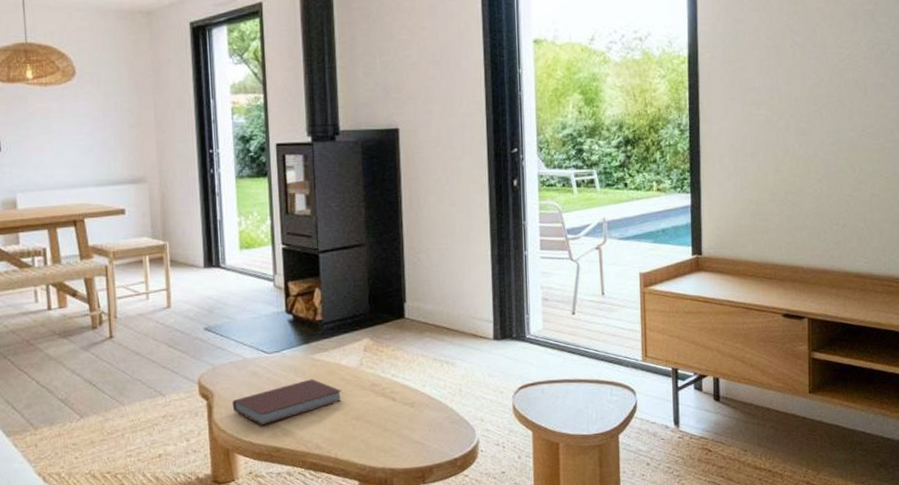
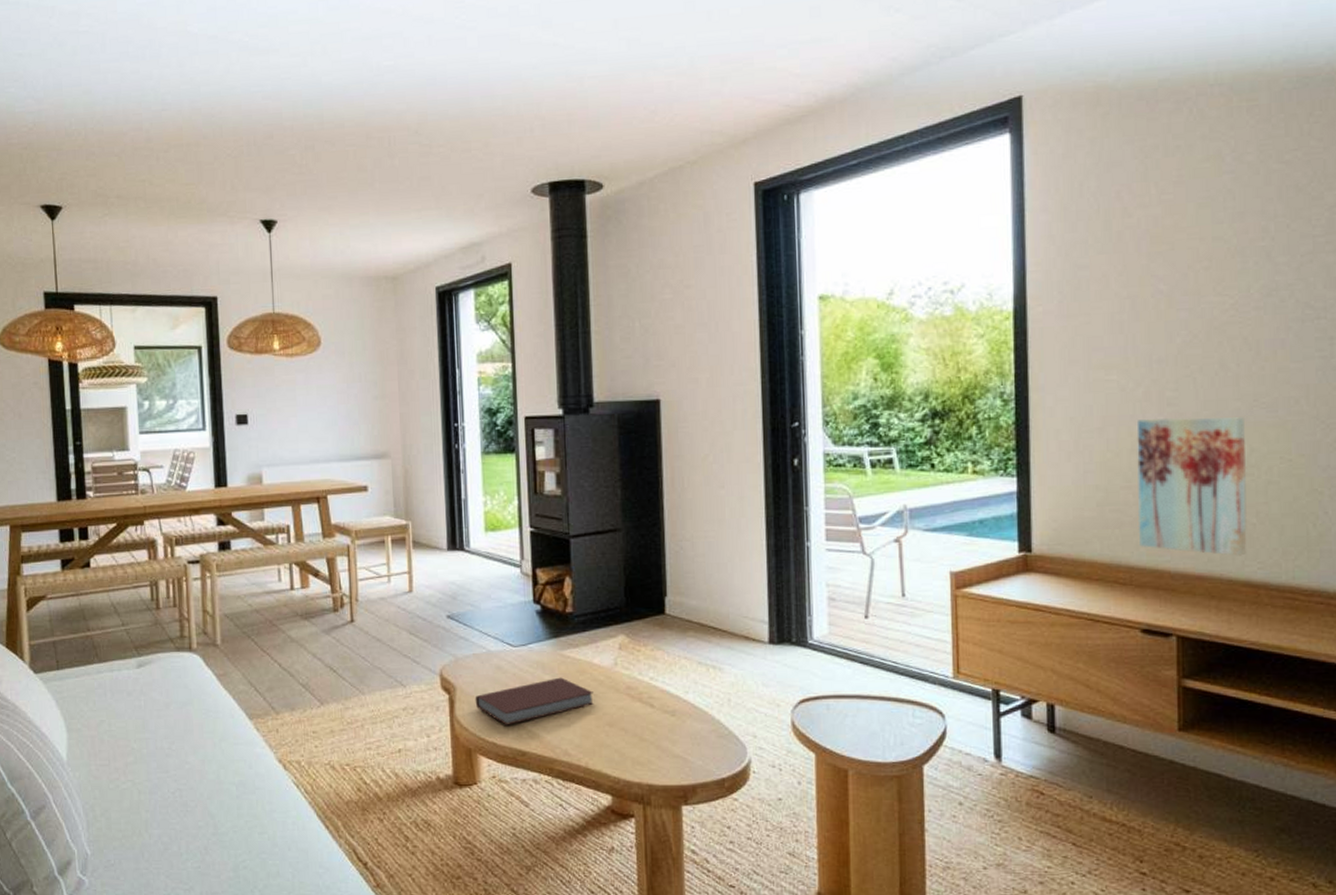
wall art: none [779,144,858,254] -> present [1136,417,1247,556]

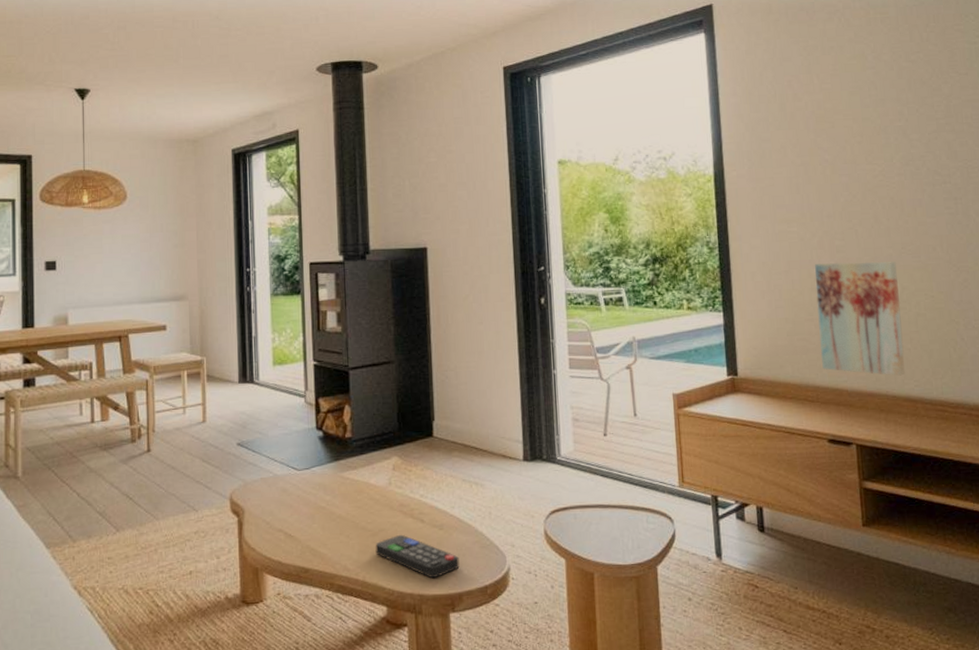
book: present [475,677,594,725] -> none [262,497,371,544]
remote control: none [599,719,694,768] -> present [375,534,460,579]

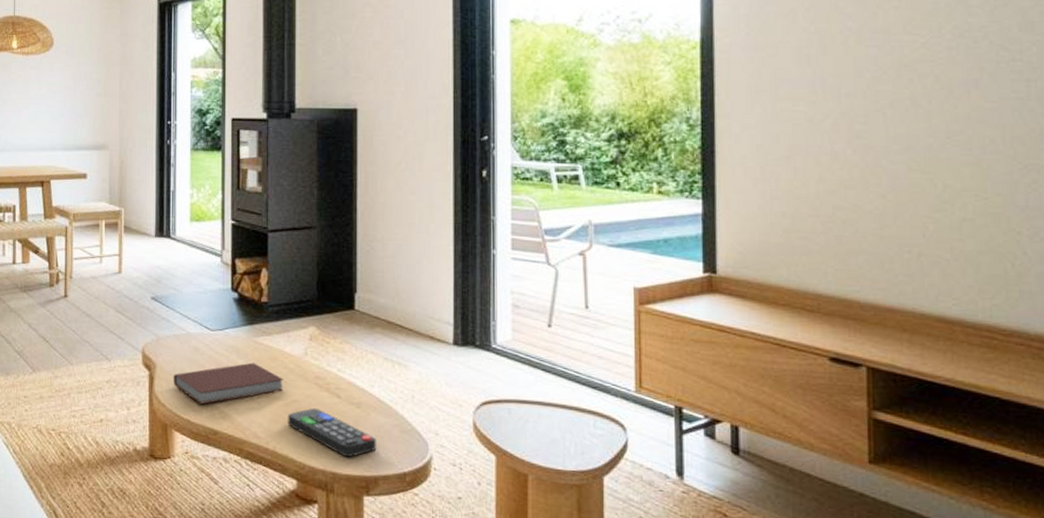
book: none [262,497,371,544] -> present [173,362,284,405]
wall art: present [814,262,906,376] -> none [824,151,941,291]

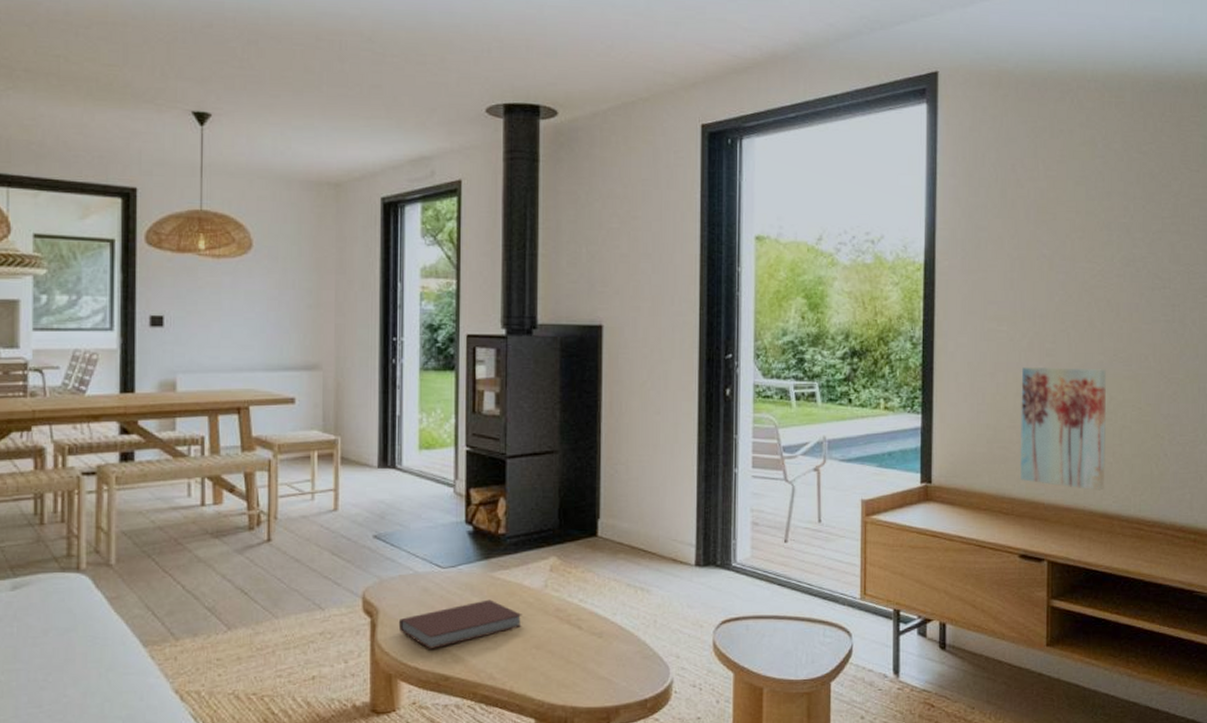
remote control: present [287,407,377,458] -> none [526,641,618,690]
wall art: none [824,151,941,291] -> present [1019,367,1107,491]

